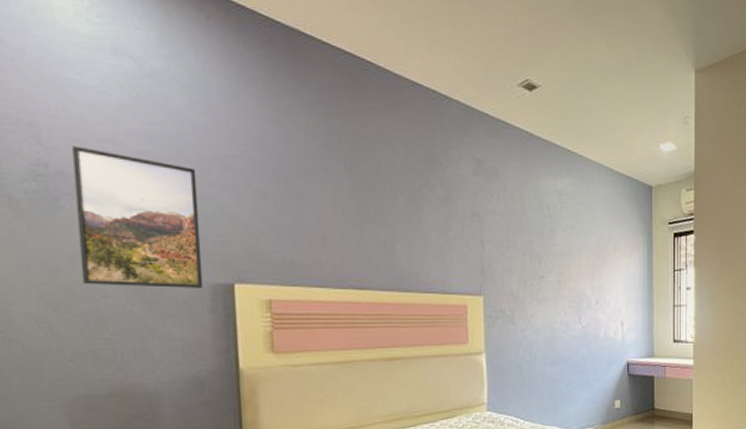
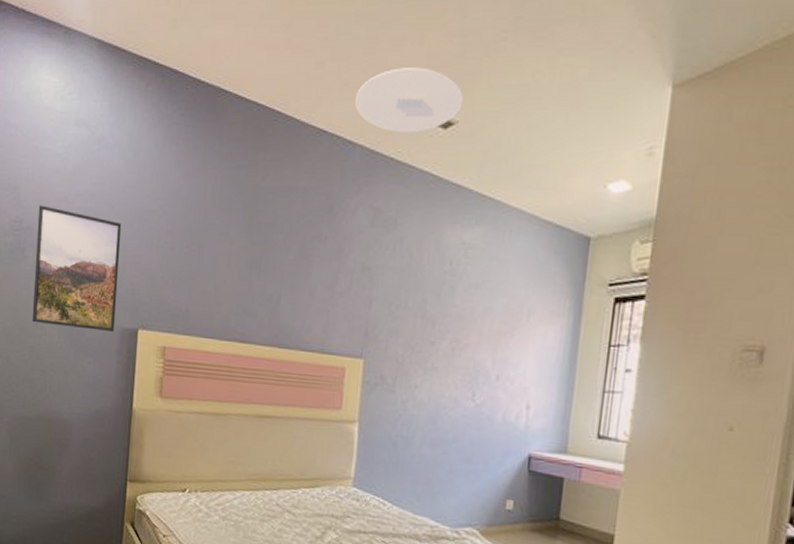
ceiling light: none [445,32,542,92] -> present [354,67,463,132]

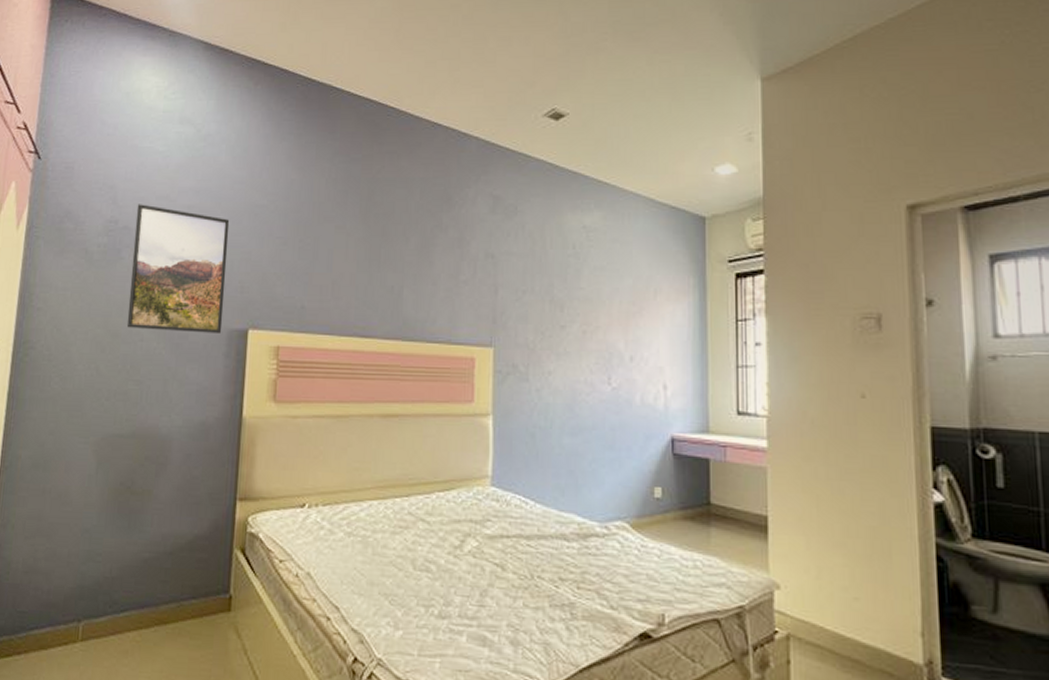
ceiling light: present [354,67,463,132] -> none [467,65,571,124]

